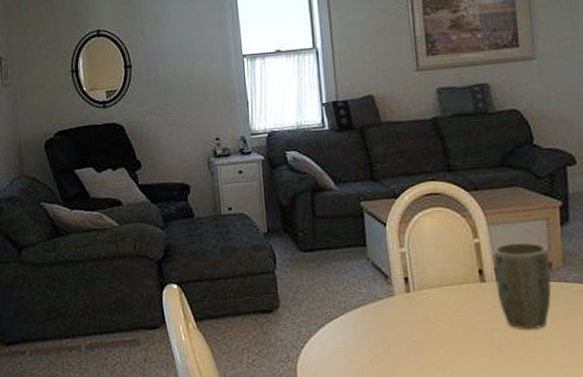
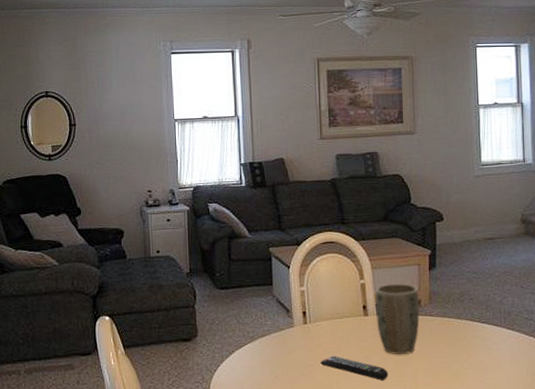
remote control: none [429,330,515,361] -> present [320,355,389,380]

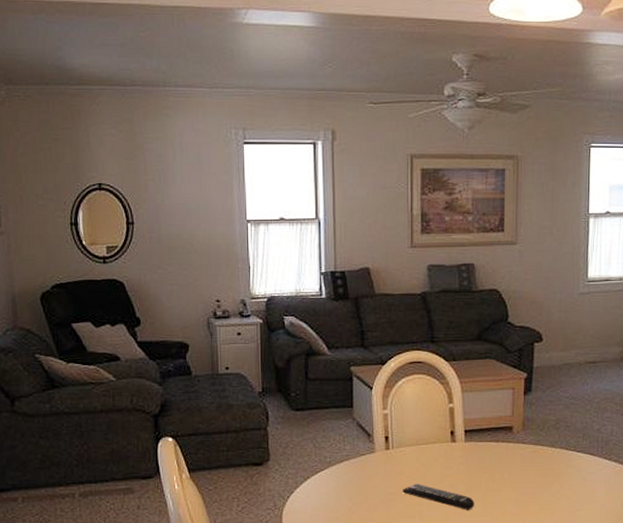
plant pot: present [375,284,420,355] -> none [464,409,513,484]

